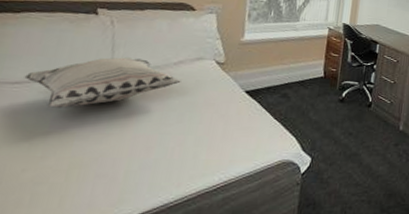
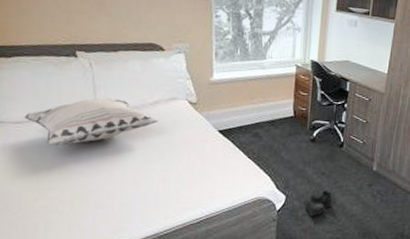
boots: none [330,150,359,179] -> present [304,189,333,217]

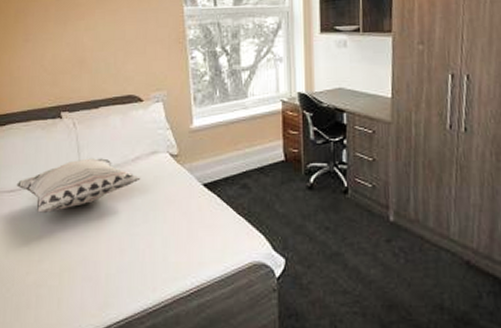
boots: present [304,189,333,217] -> none [309,249,344,285]

